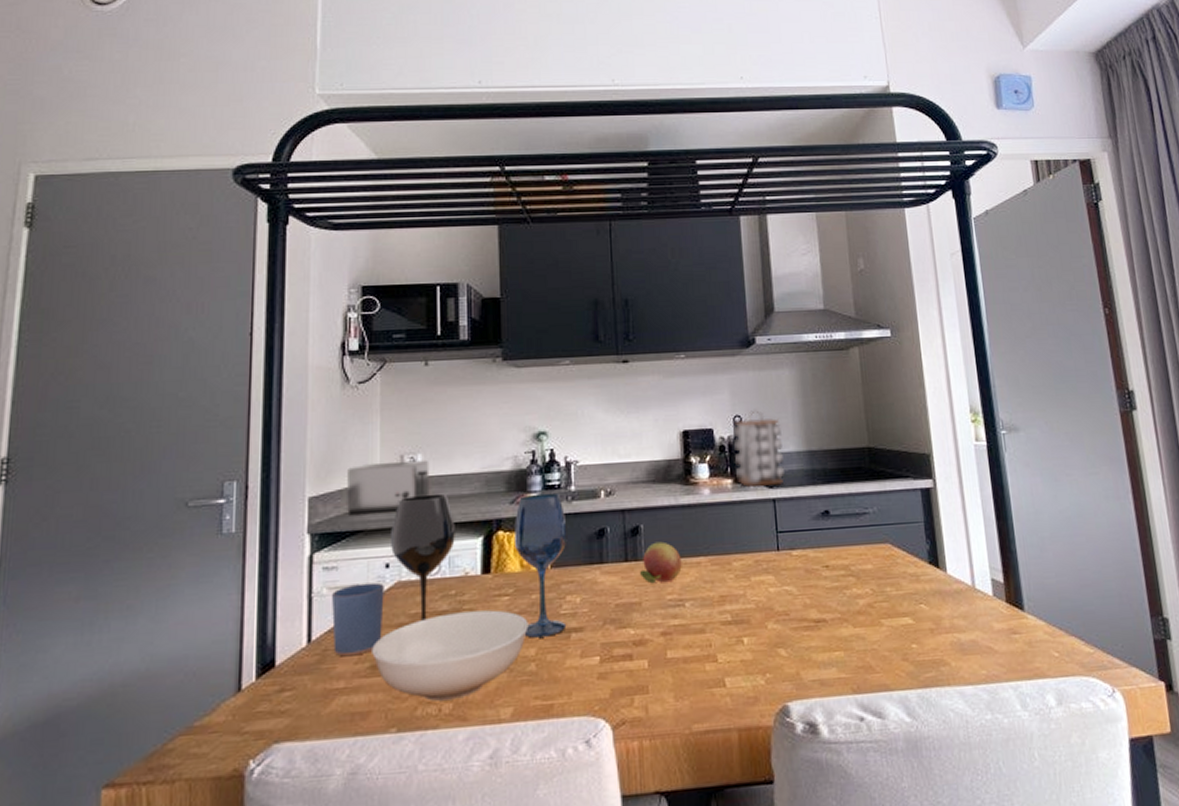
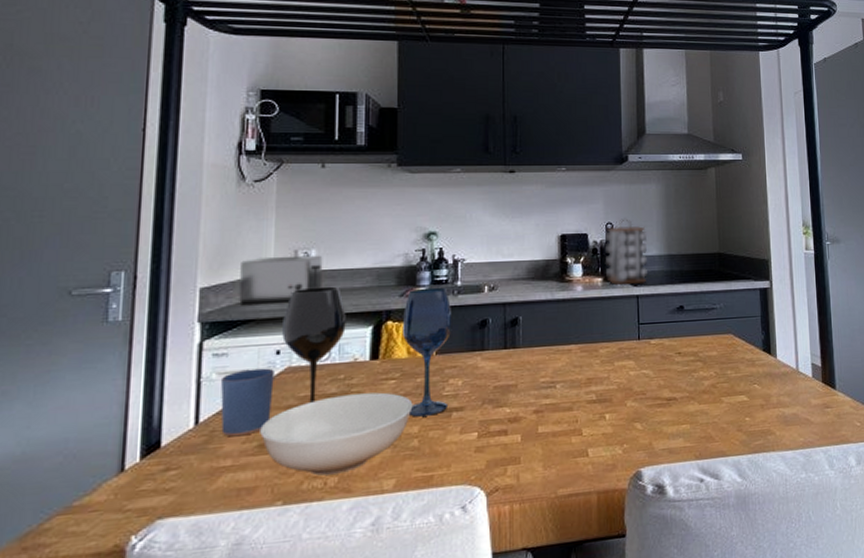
fruit: present [640,541,682,584] -> none [518,331,555,369]

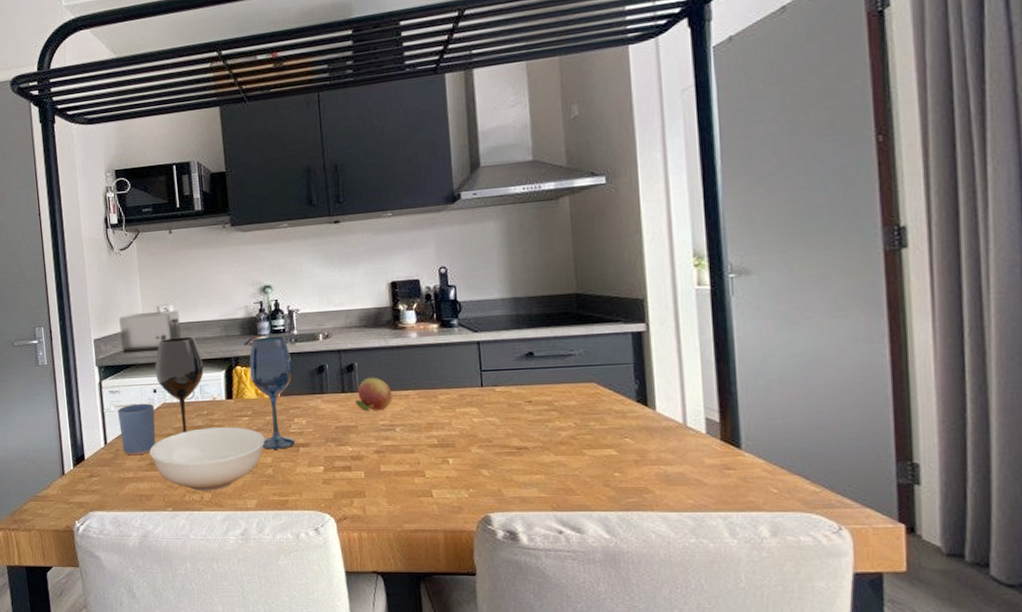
fruit: none [518,331,555,369] -> present [356,377,392,412]
spice rack: present [604,217,647,285] -> none [438,260,489,331]

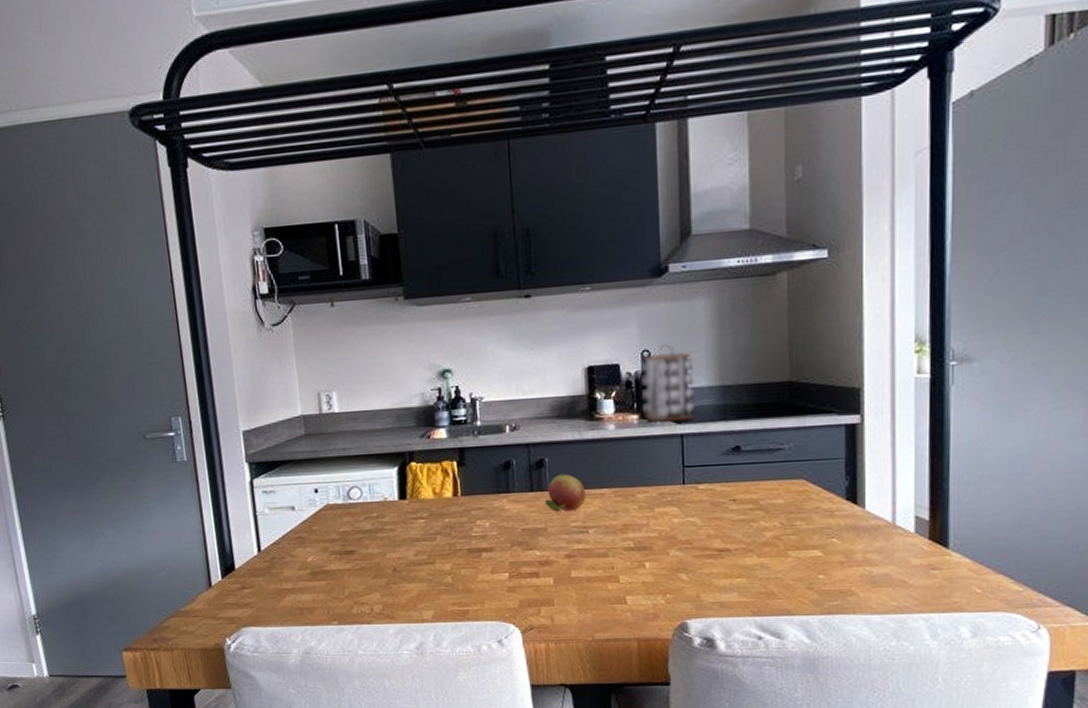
mug: present [118,403,156,456] -> none [273,505,318,564]
toaster: present [119,310,182,353] -> none [272,397,347,447]
bowl: present [149,427,265,491] -> none [311,530,444,602]
wineglass: present [155,336,204,433] -> none [316,428,373,538]
wineglass: present [249,336,296,450] -> none [425,427,478,555]
spice rack: none [438,260,489,331] -> present [640,342,694,423]

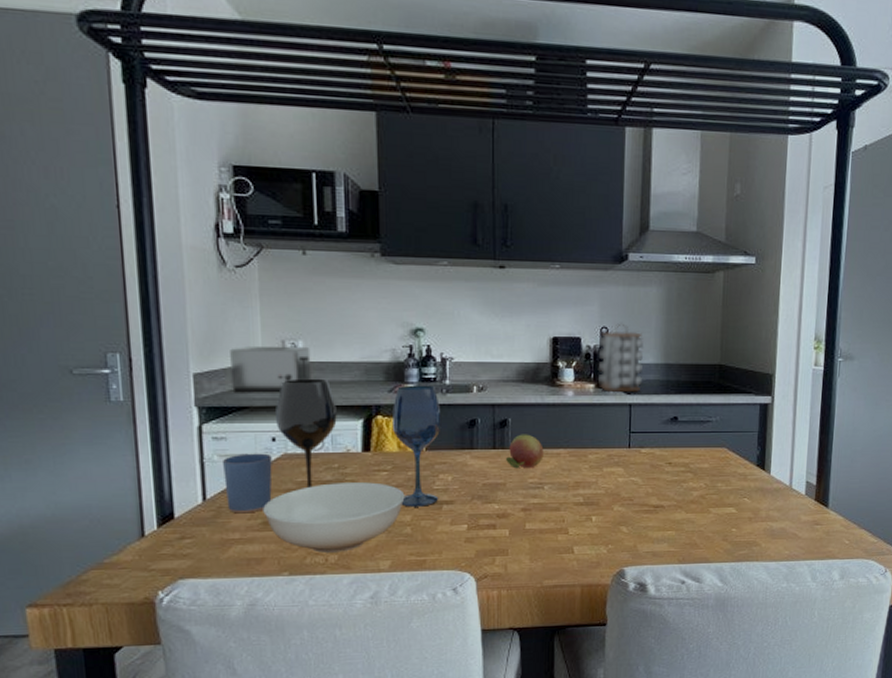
toaster: none [272,397,347,447] -> present [230,345,312,393]
mug: none [273,505,318,564] -> present [223,453,273,514]
bowl: none [311,530,444,602] -> present [263,482,405,553]
wineglass: none [316,428,373,538] -> present [276,378,337,488]
wineglass: none [425,427,478,555] -> present [393,385,441,507]

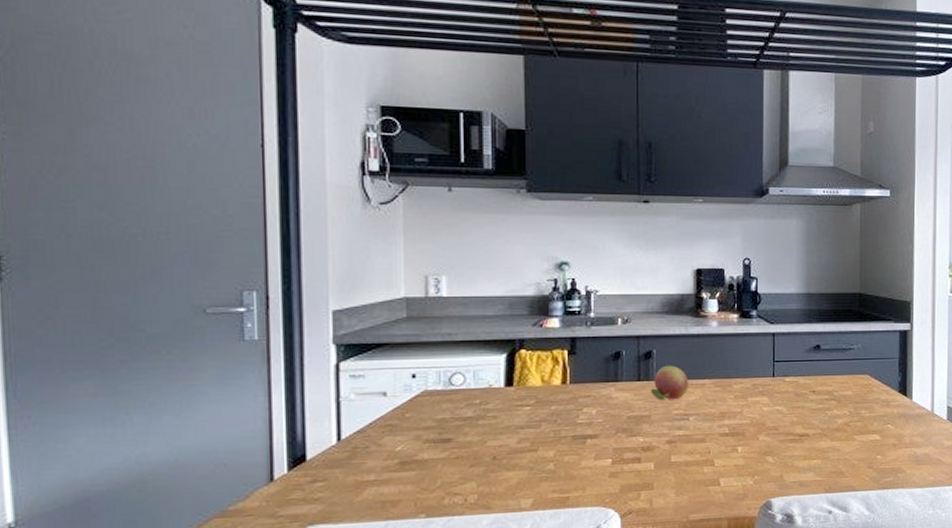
mug: present [223,453,273,514] -> none [360,390,411,454]
toaster: present [230,345,312,393] -> none [371,281,454,330]
bowl: present [263,482,405,553] -> none [400,418,548,493]
wineglass: present [276,378,337,488] -> none [417,313,480,425]
wineglass: present [393,385,441,507] -> none [536,318,586,442]
spice rack: present [597,322,643,393] -> none [741,253,785,323]

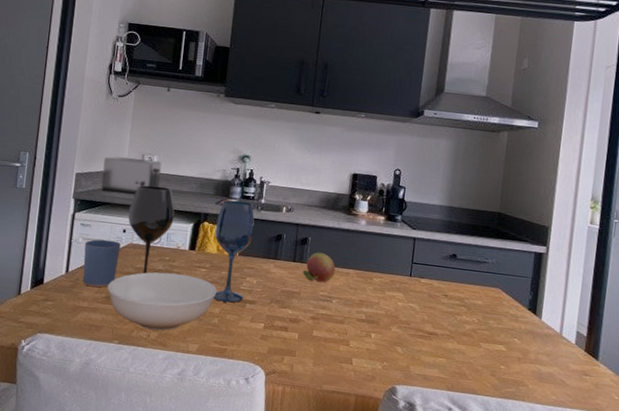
mug: none [360,390,411,454] -> present [82,239,121,288]
toaster: none [371,281,454,330] -> present [101,156,162,195]
bowl: none [400,418,548,493] -> present [107,272,217,331]
wineglass: none [417,313,480,425] -> present [128,185,175,274]
wineglass: none [536,318,586,442] -> present [214,199,255,303]

